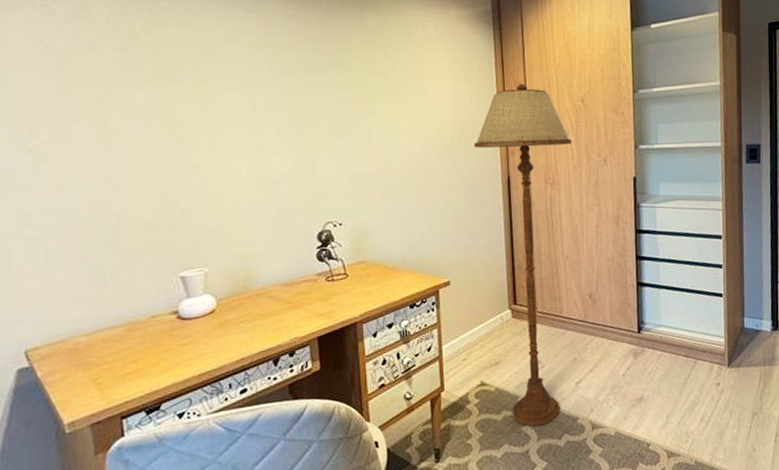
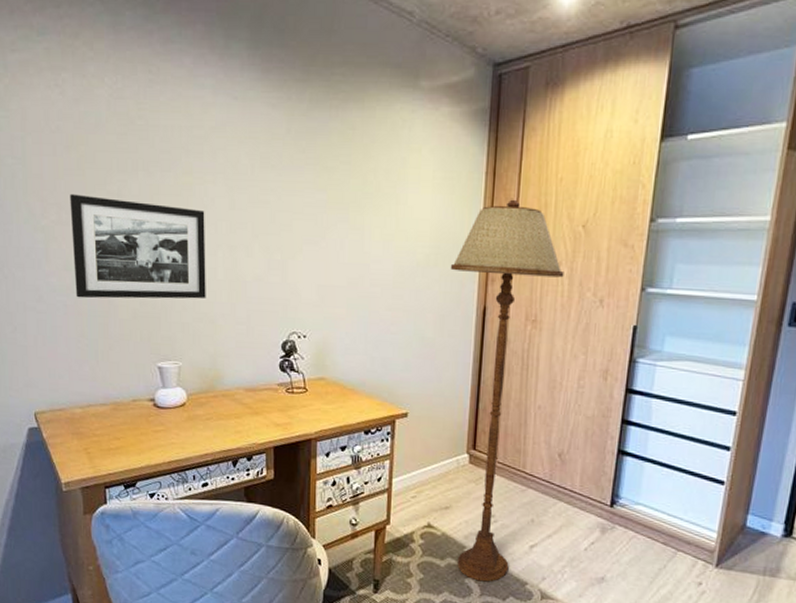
picture frame: none [64,111,231,218] -> present [70,193,206,299]

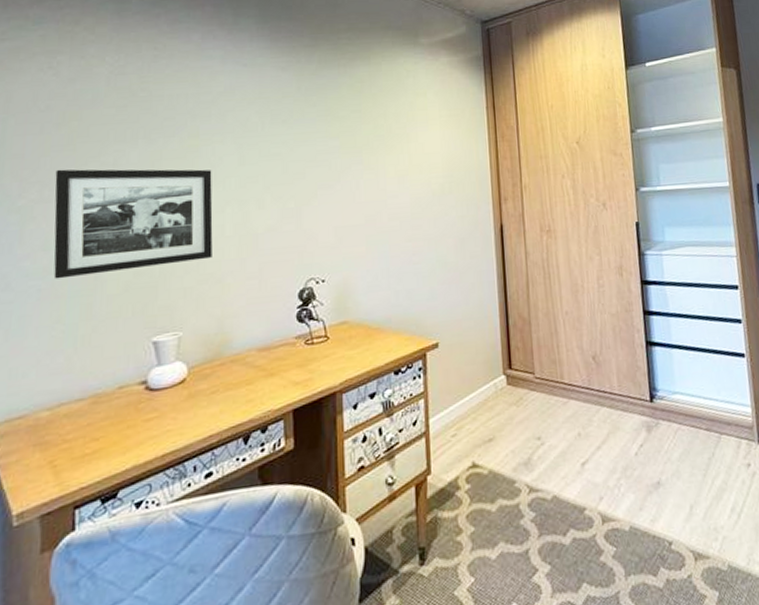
floor lamp: present [450,199,564,582] -> none [464,127,568,520]

